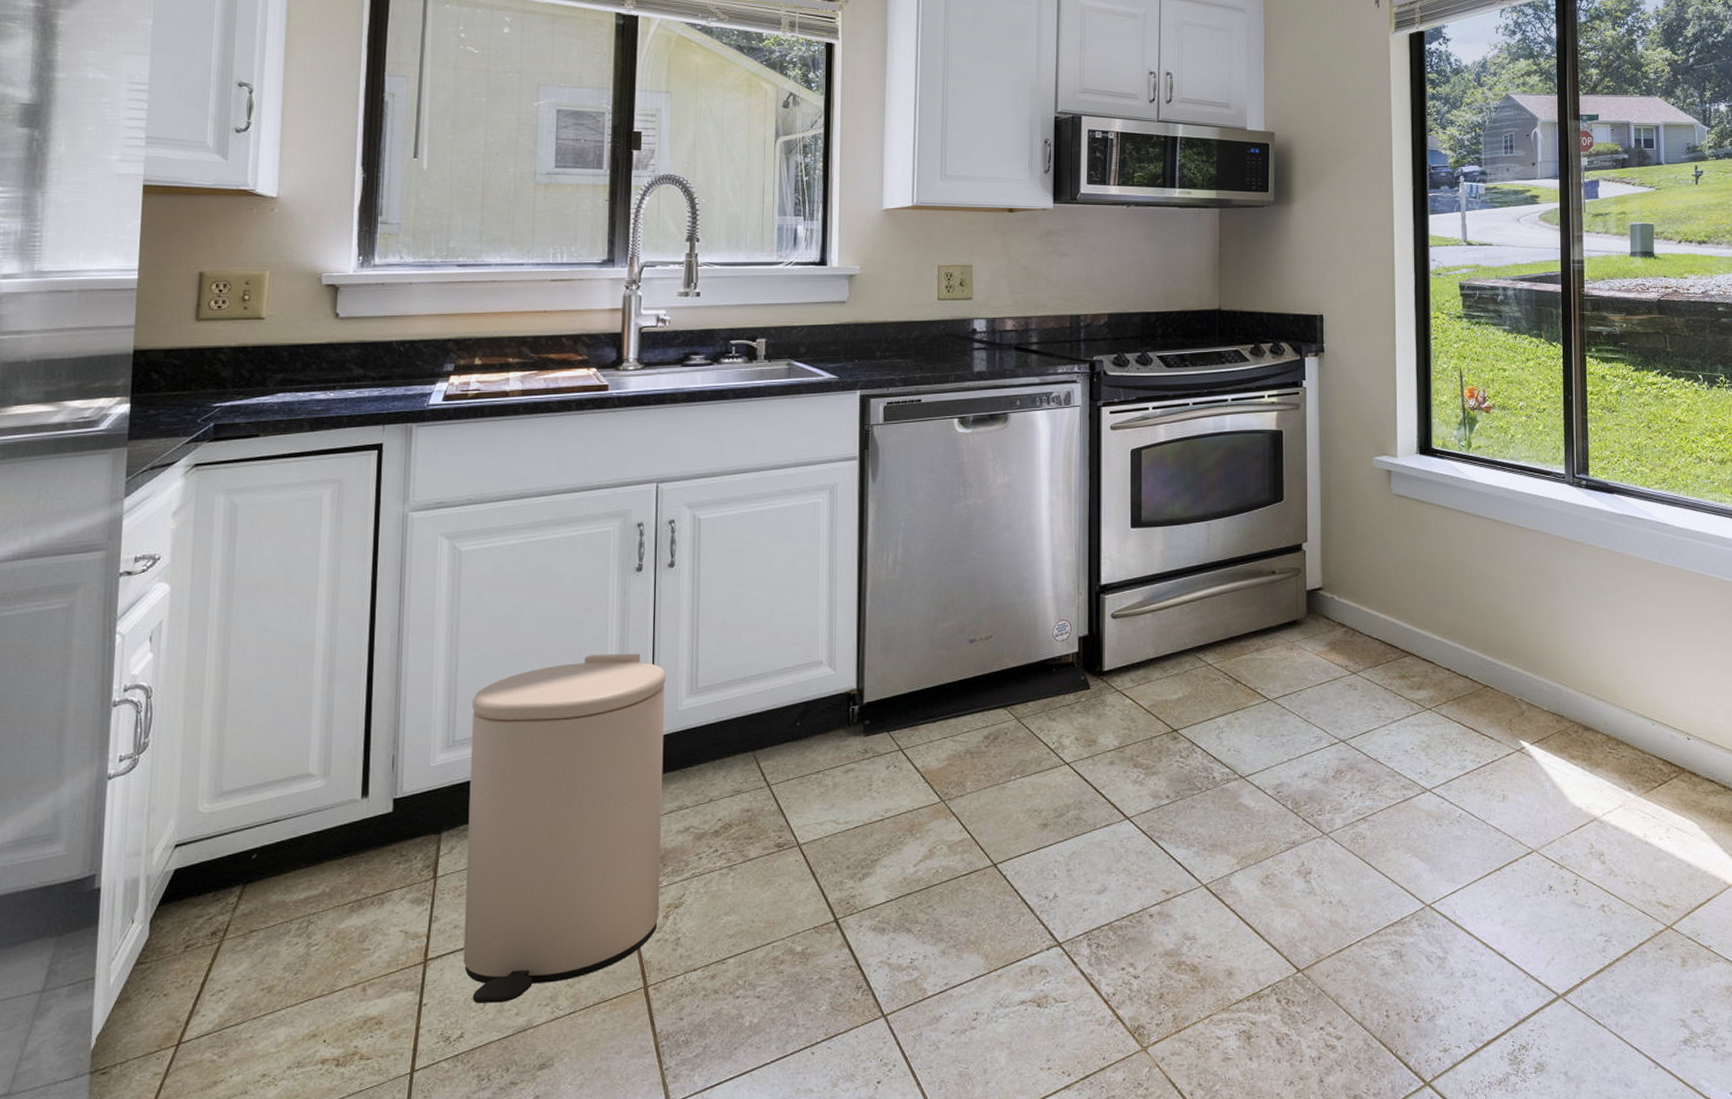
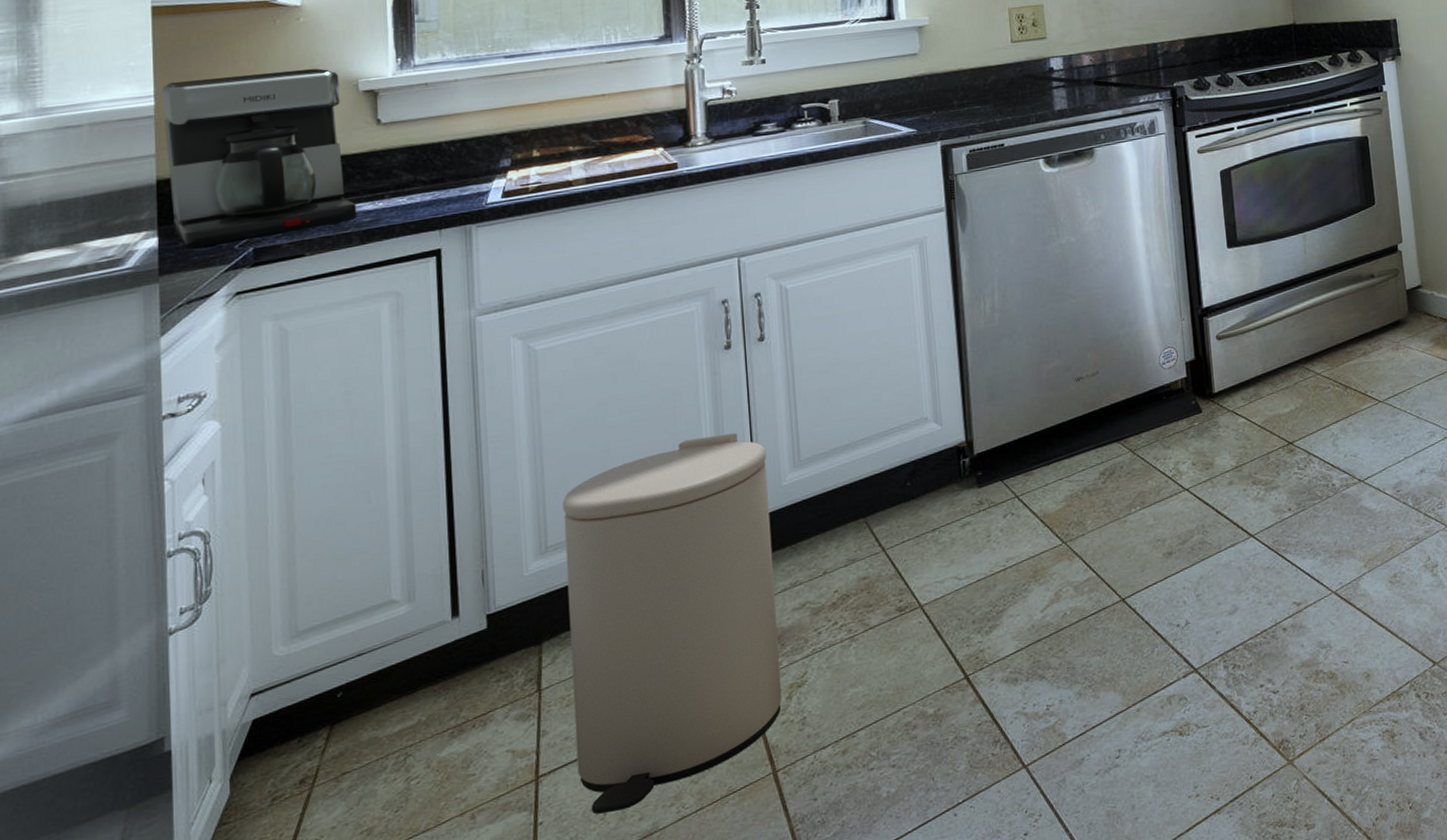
coffee maker: none [144,258,310,419] -> present [161,68,357,249]

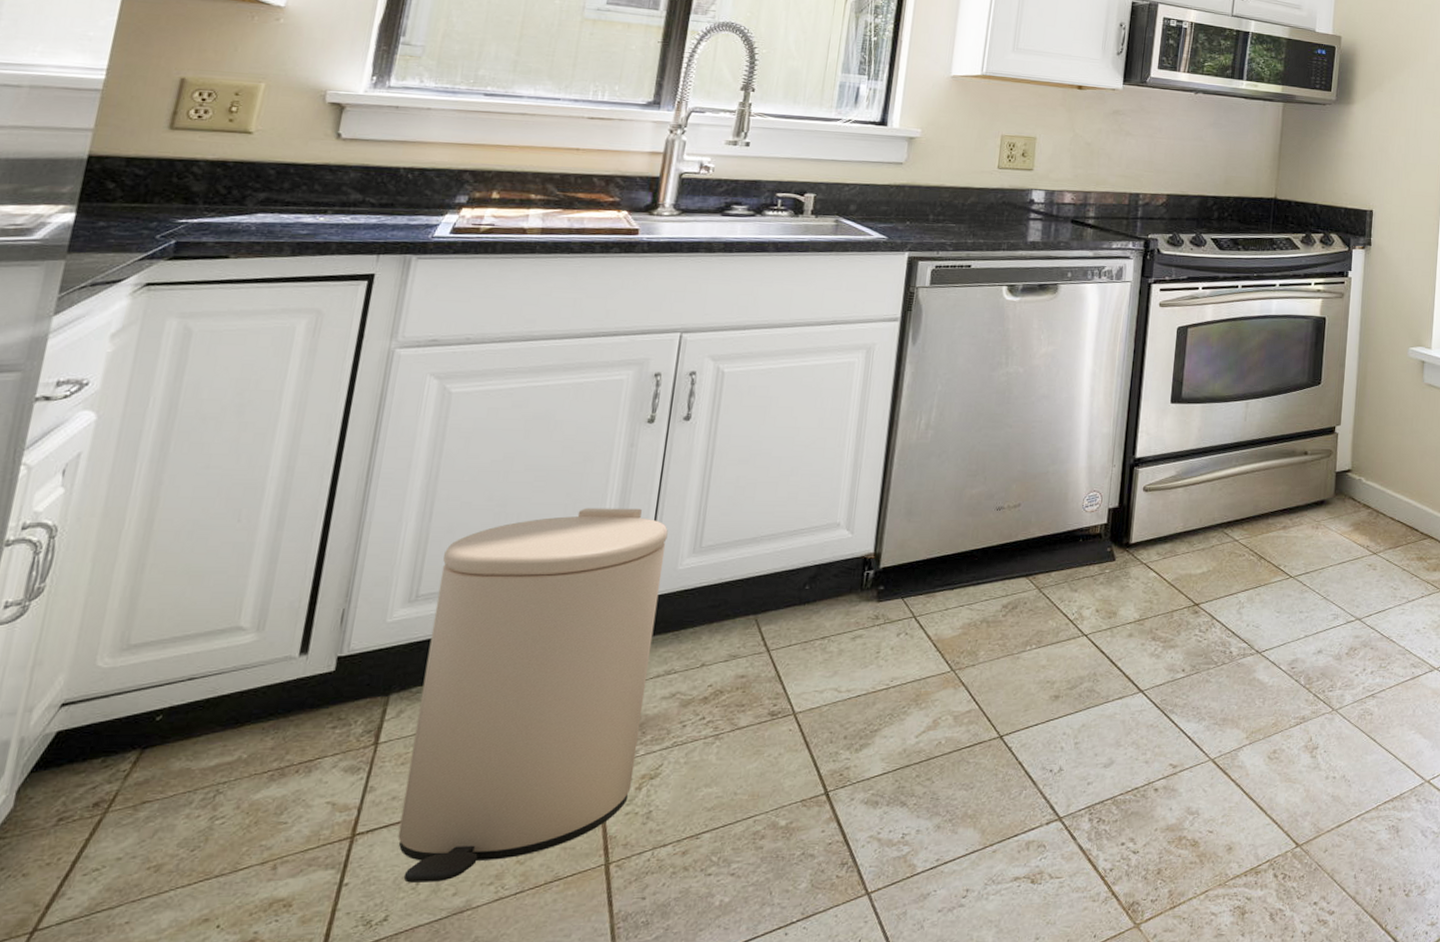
coffee maker: present [161,68,357,249] -> none [95,59,308,233]

